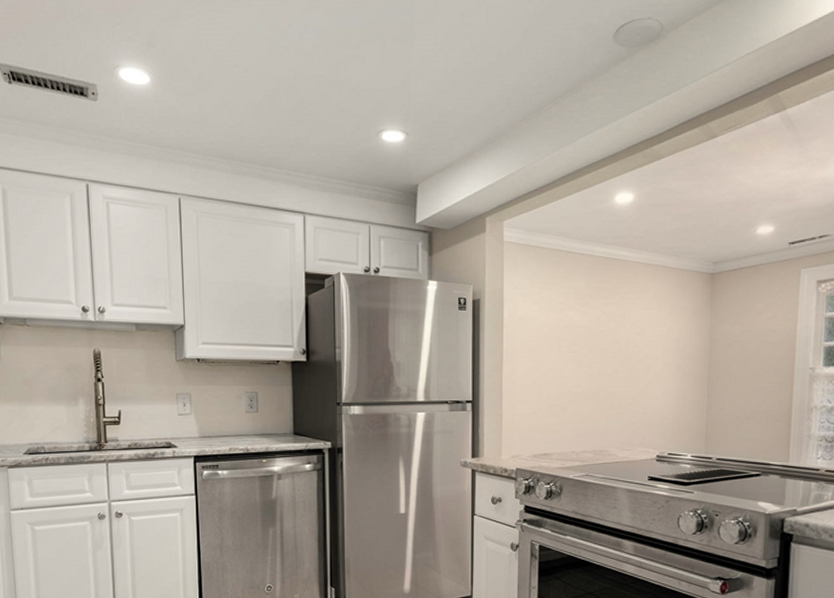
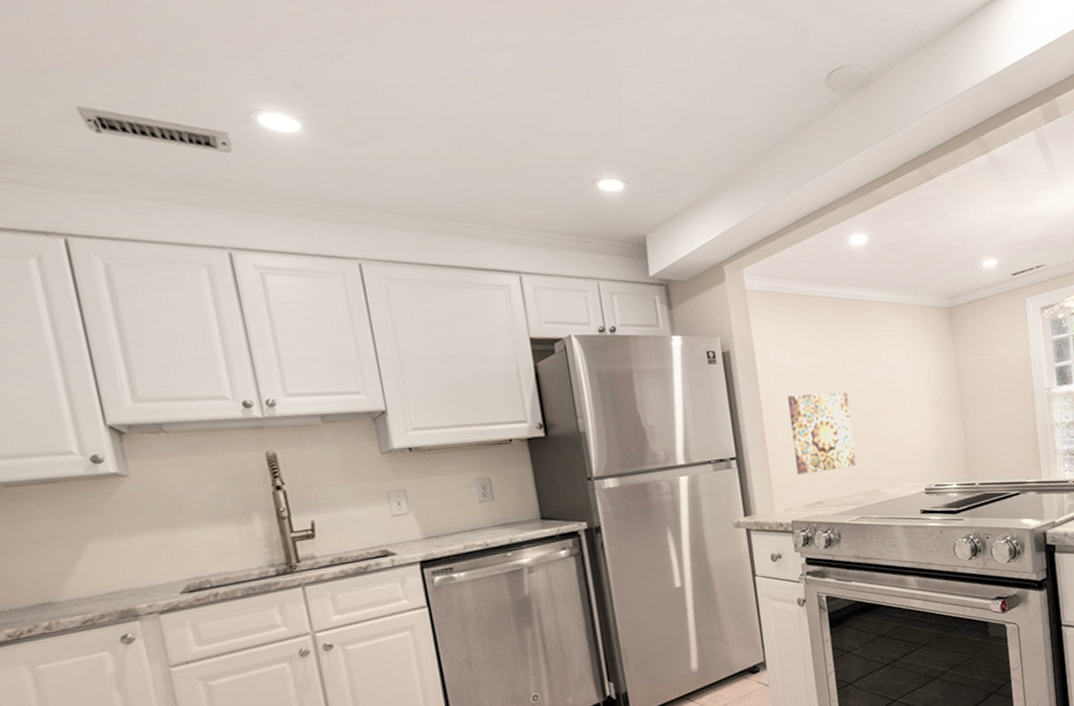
wall art: none [528,347,590,425] -> present [788,392,857,475]

